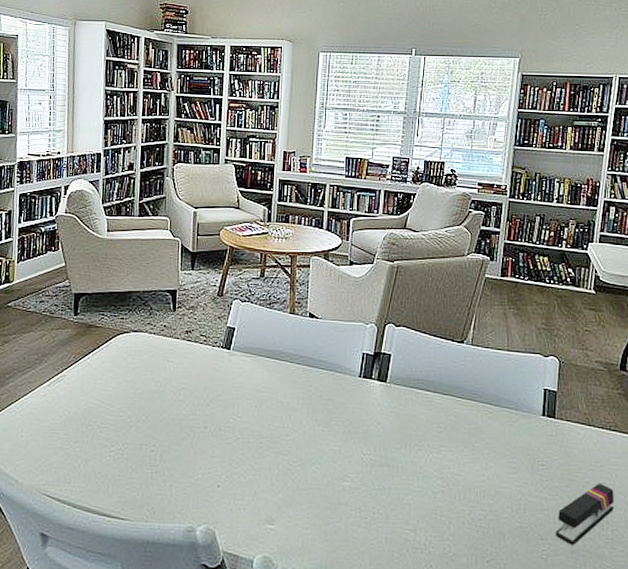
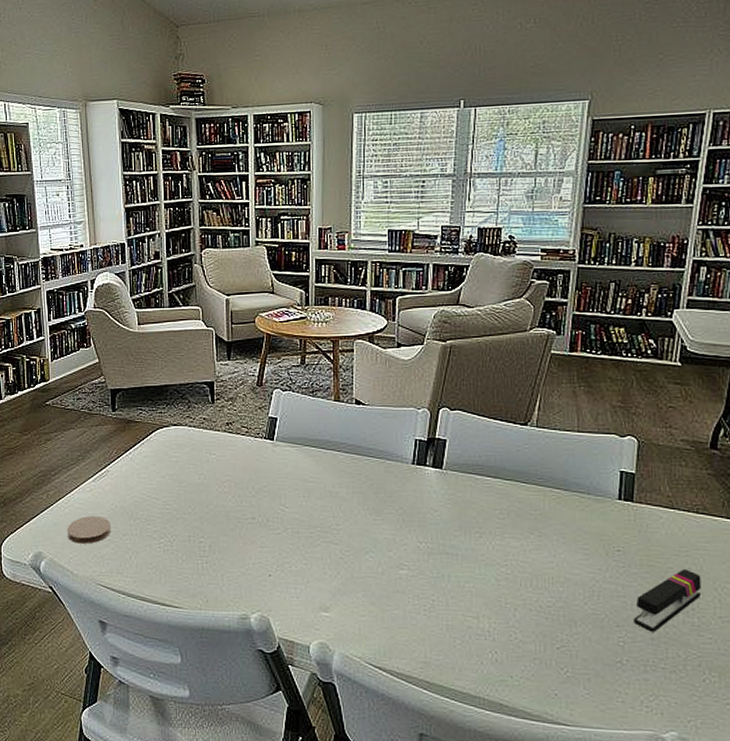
coaster: none [16,422,63,451] -> present [67,516,112,544]

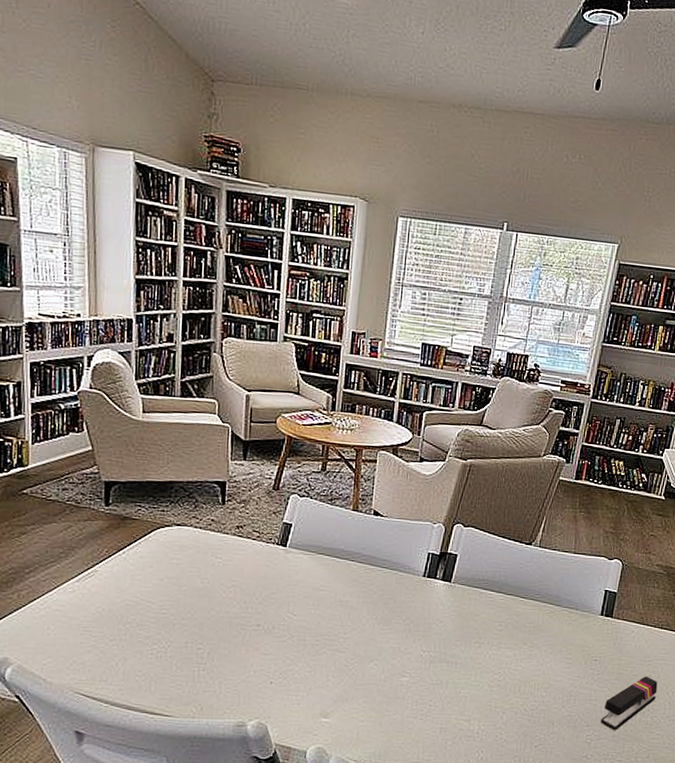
coaster: present [67,516,112,544] -> none [41,619,96,649]

